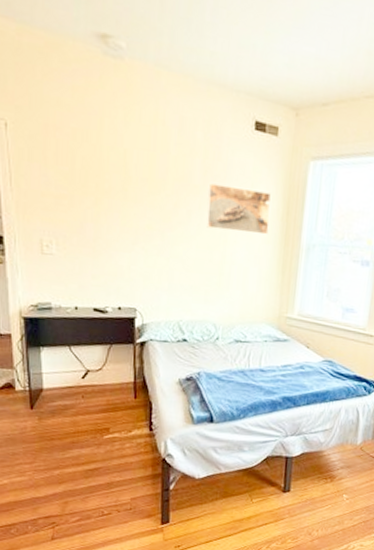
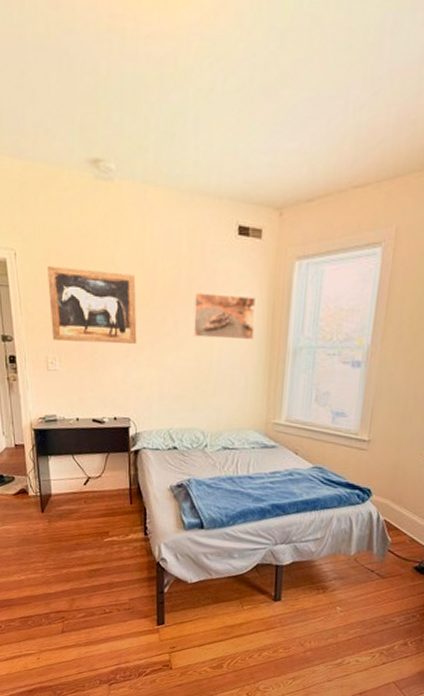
wall art: none [44,140,146,231] -> present [46,265,137,344]

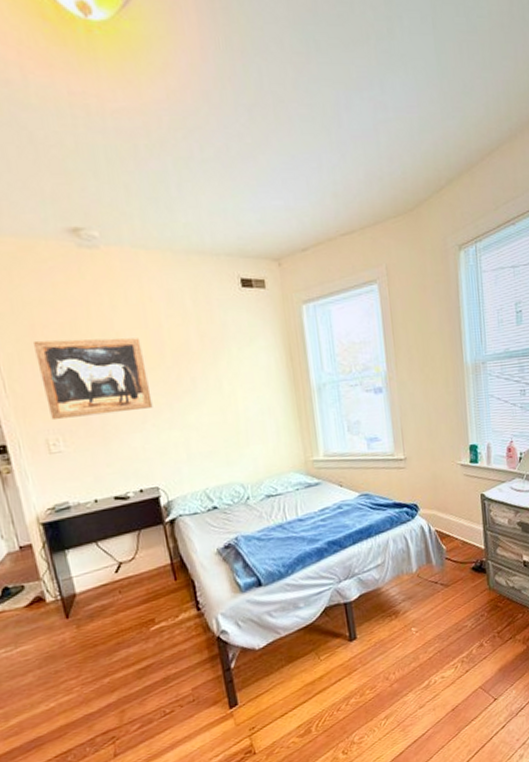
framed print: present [193,292,256,341] -> none [207,343,277,391]

